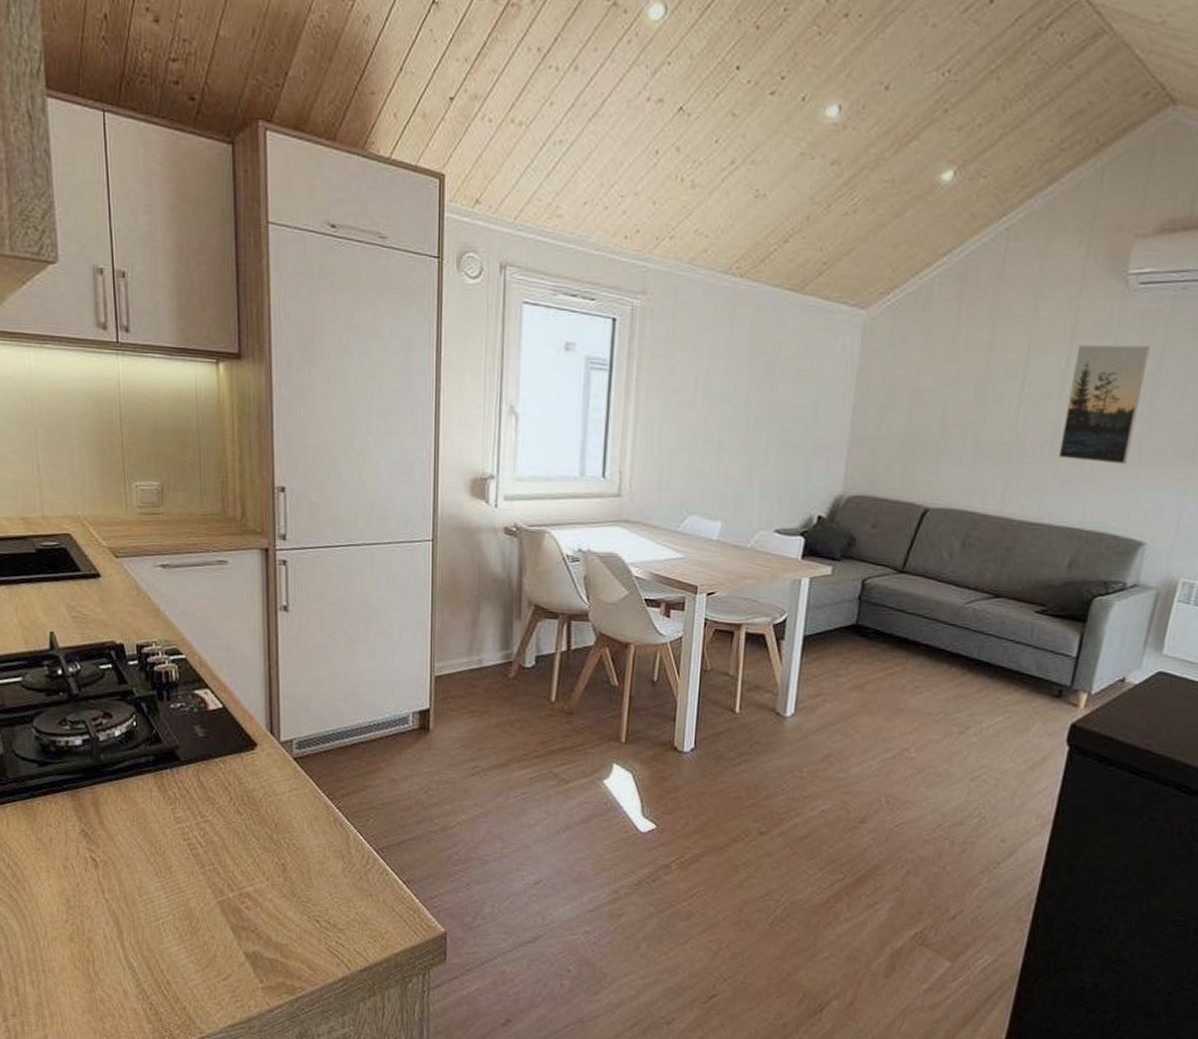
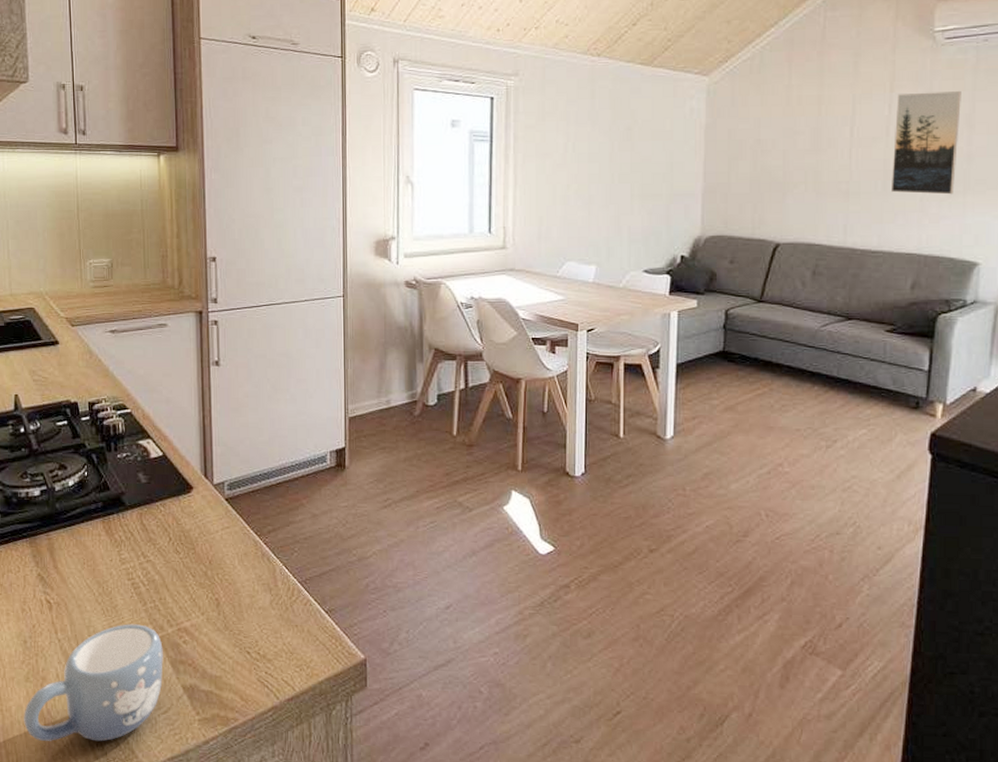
mug: none [68,886,223,1006] -> present [24,624,163,742]

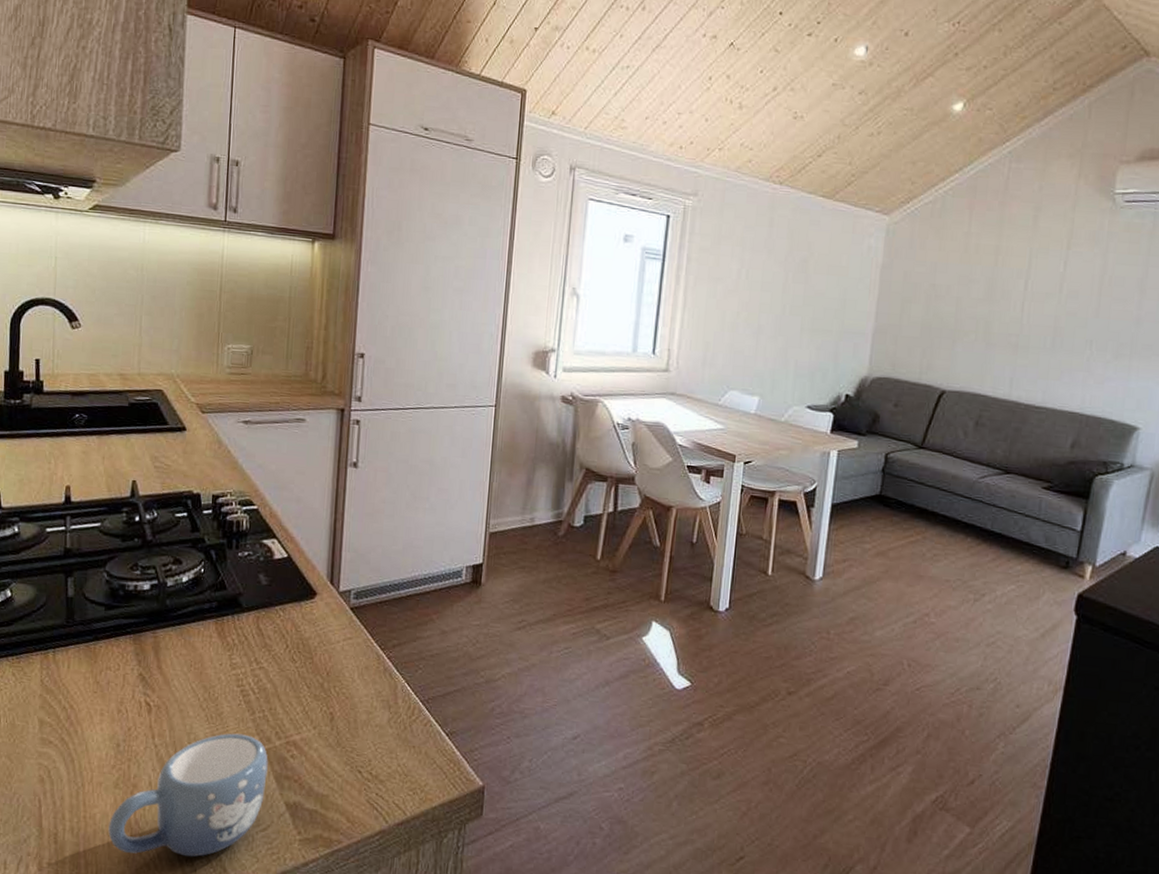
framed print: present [890,91,961,195] -> none [1059,252,1136,357]

